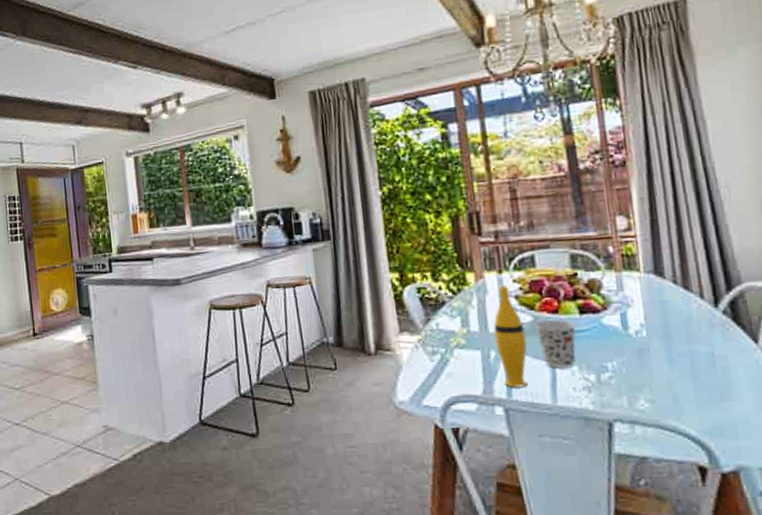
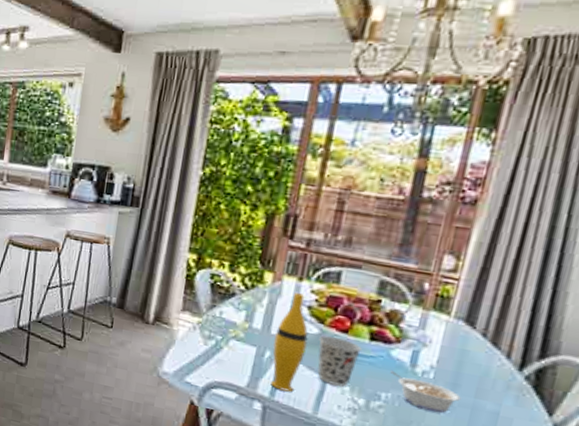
legume: none [608,339,677,369] -> present [390,371,461,413]

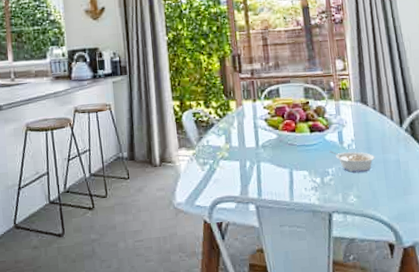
vase: present [271,292,308,392] -> none [248,110,273,190]
cup: present [317,335,362,388] -> none [278,137,307,174]

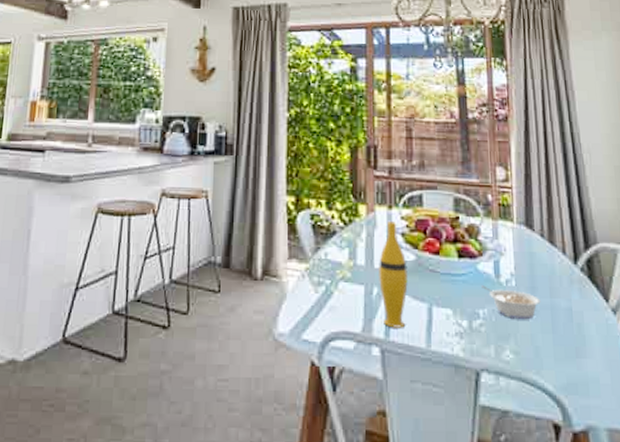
vase: none [248,110,273,190] -> present [377,220,408,328]

